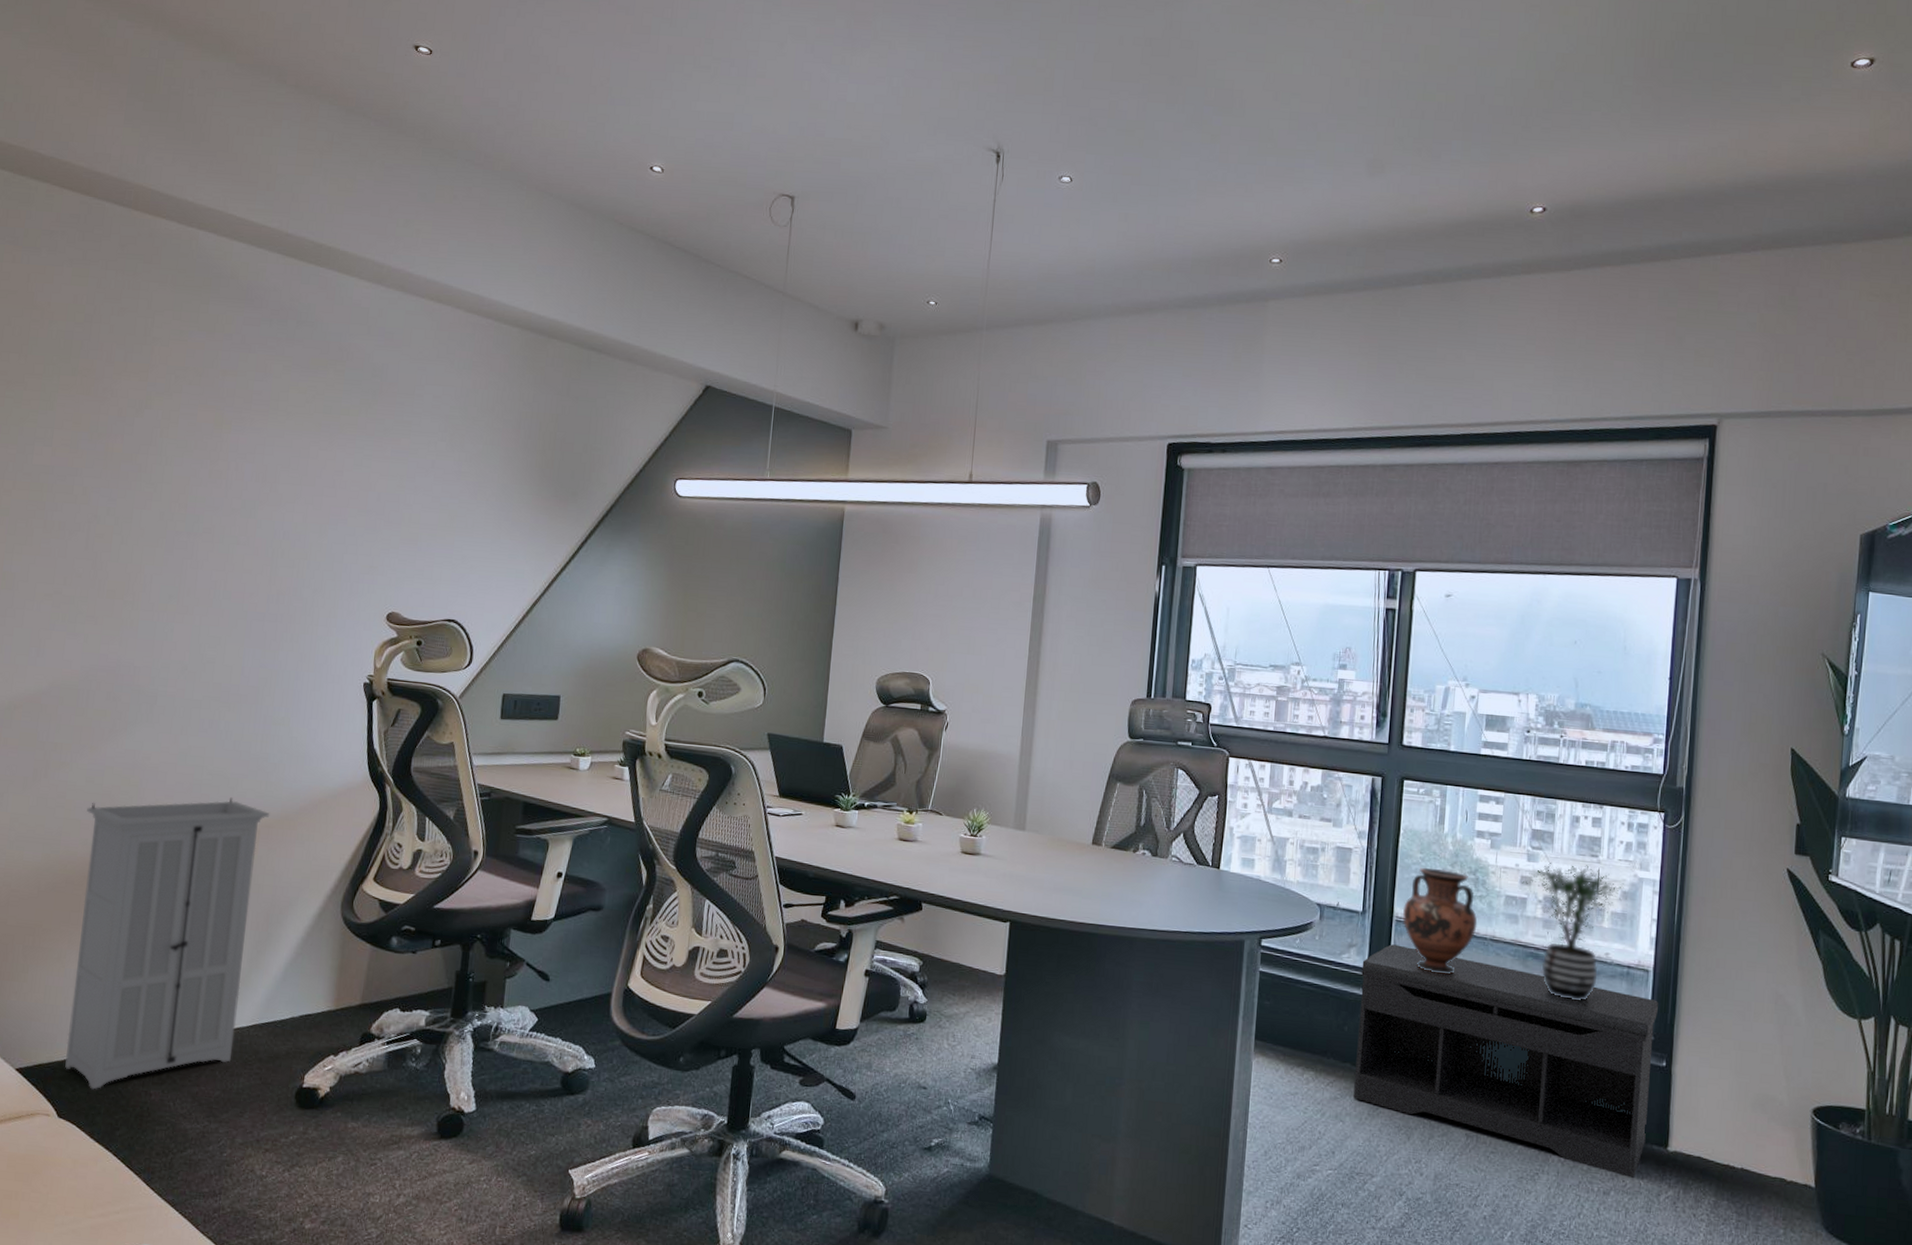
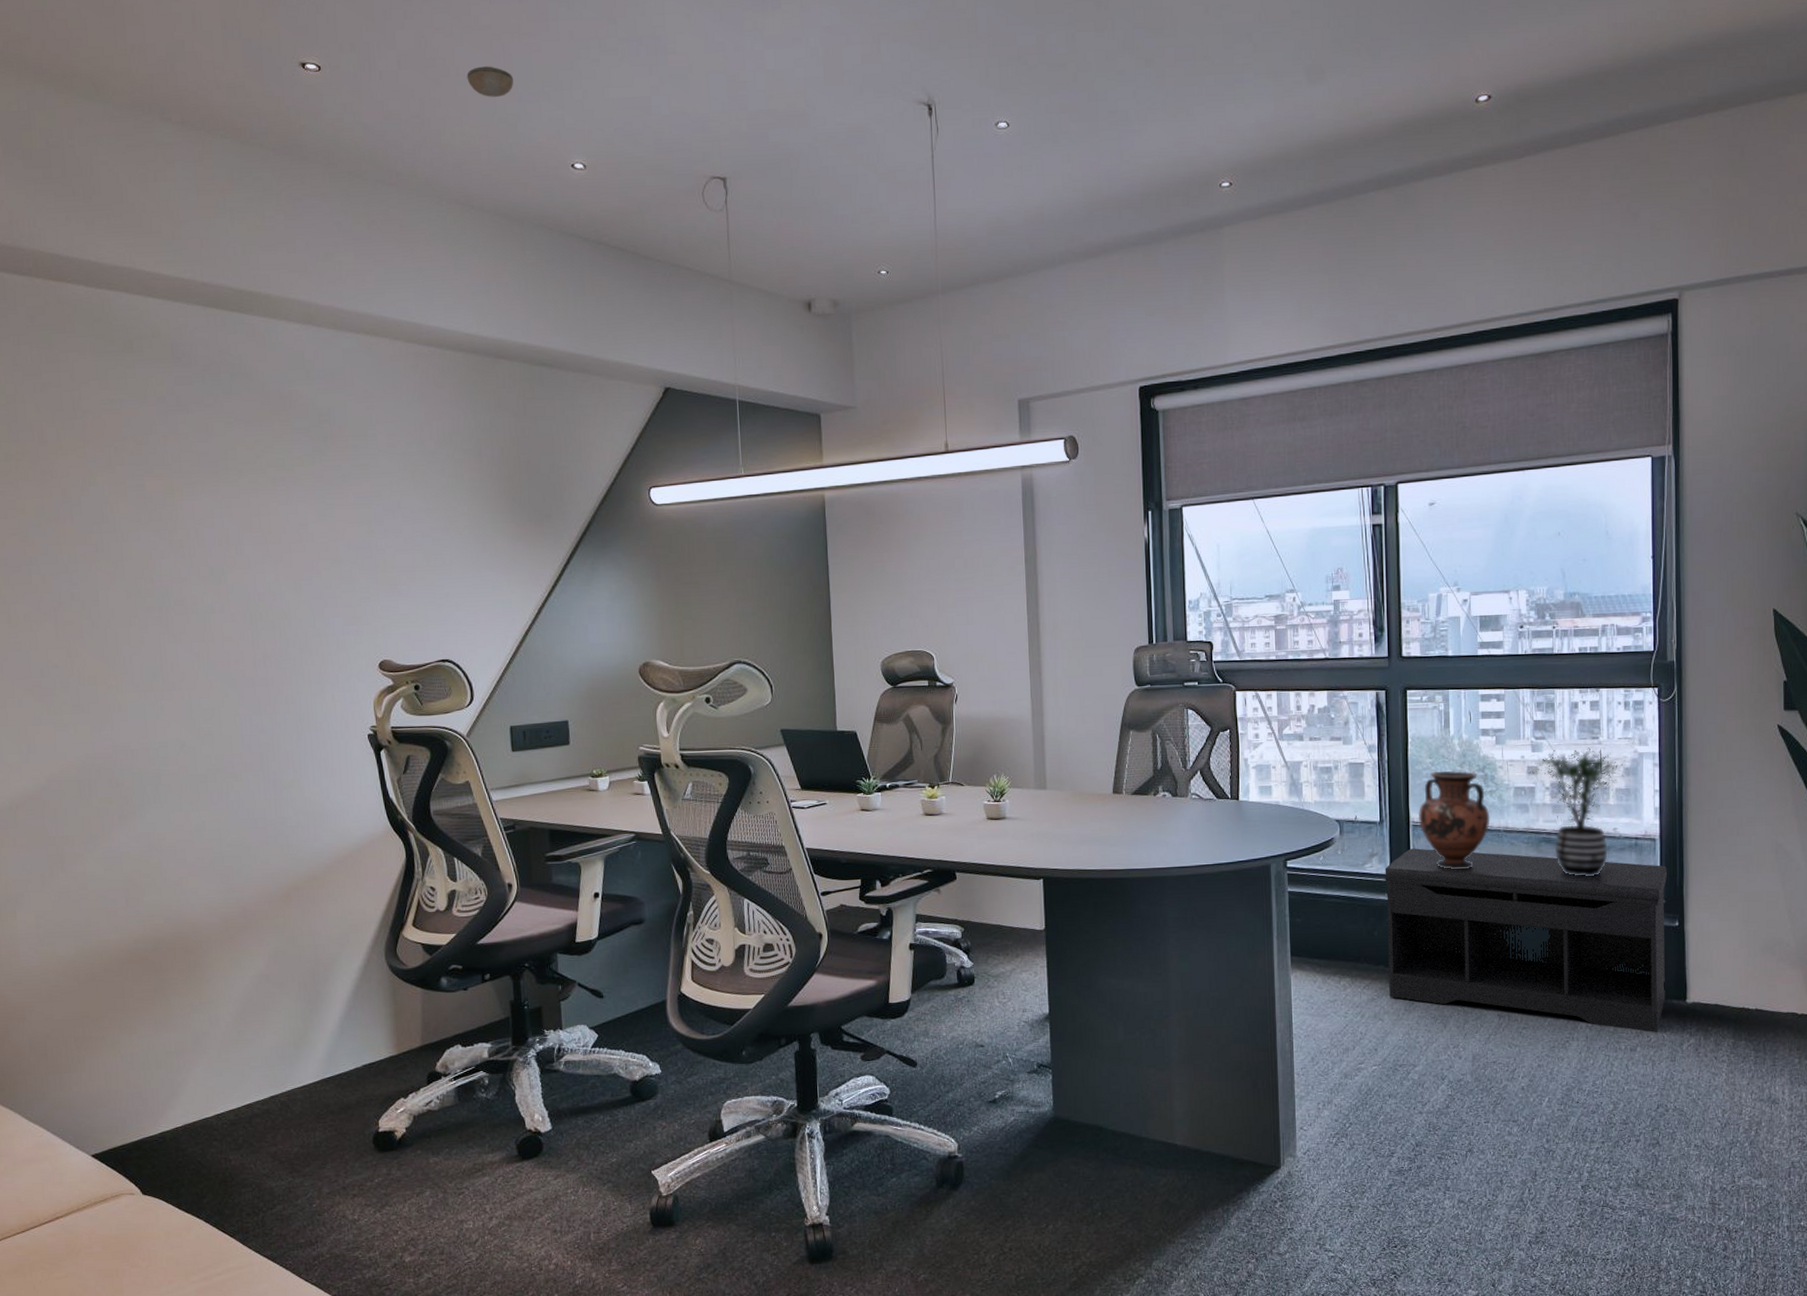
storage cabinet: present [65,797,270,1090] -> none [111,865,304,1164]
smoke detector: none [565,68,609,97] -> present [467,66,514,97]

